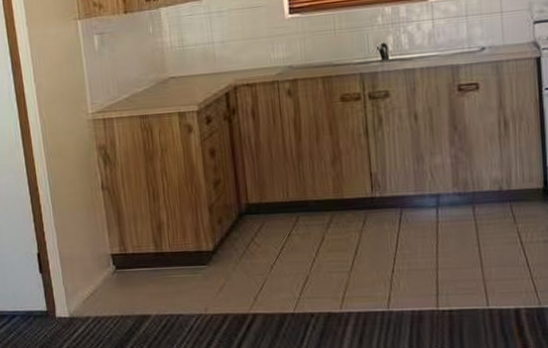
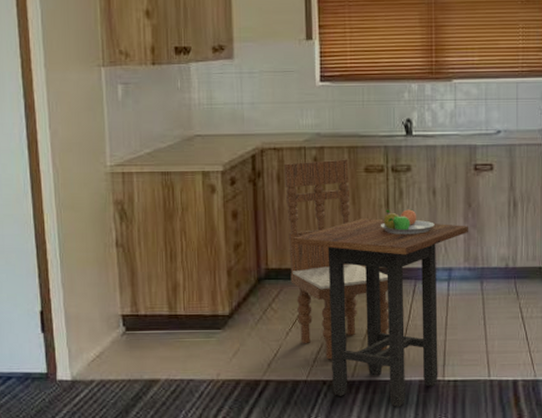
dining chair: none [257,89,377,292] -> present [283,159,390,360]
side table: none [271,147,455,339] -> present [292,218,468,407]
fruit bowl: none [361,136,418,163] -> present [381,209,435,234]

